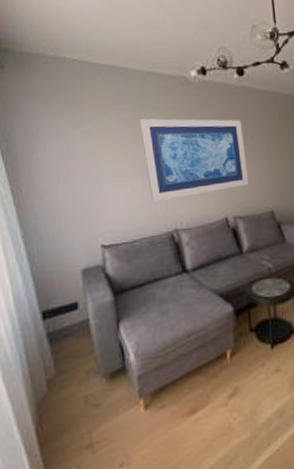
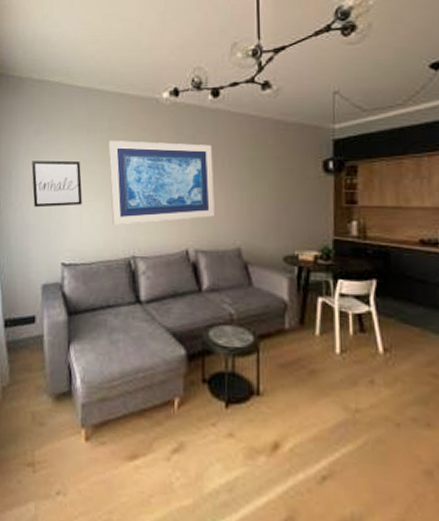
wall art: none [55,141,117,192] -> present [31,160,82,208]

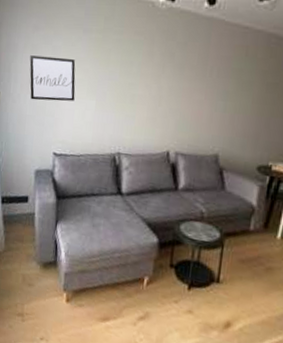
wall art: present [108,140,215,225] -> none [101,42,202,124]

